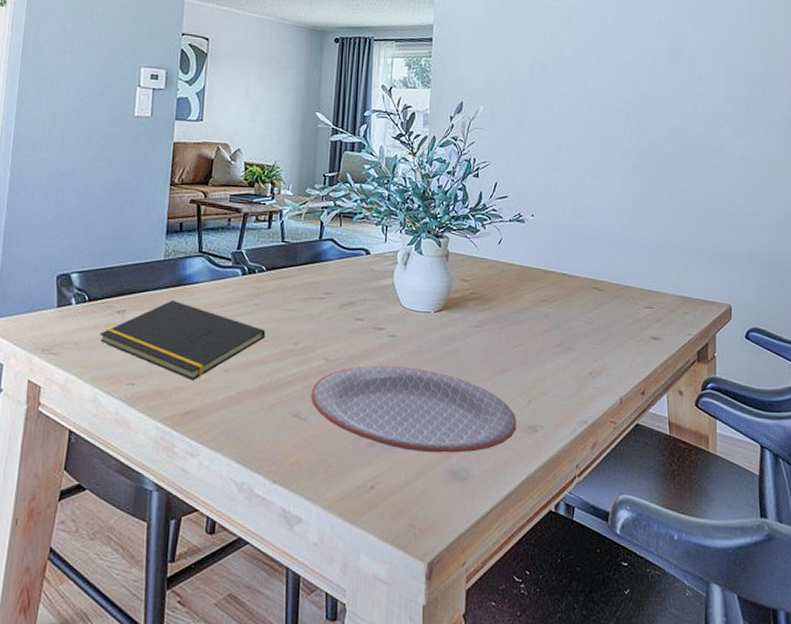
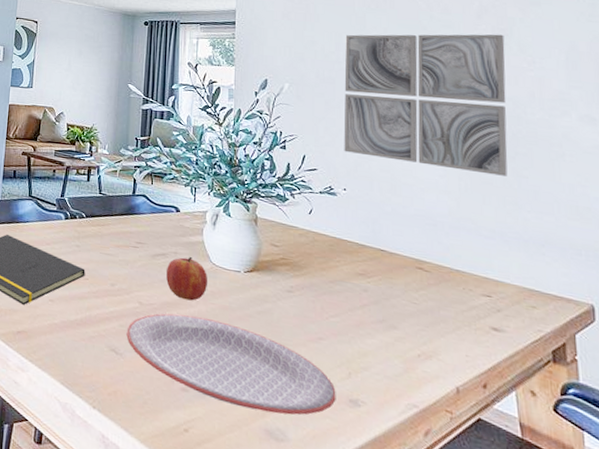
fruit: none [354,303,398,350] -> present [166,257,208,301]
wall art: none [533,50,677,191] -> present [344,34,508,176]

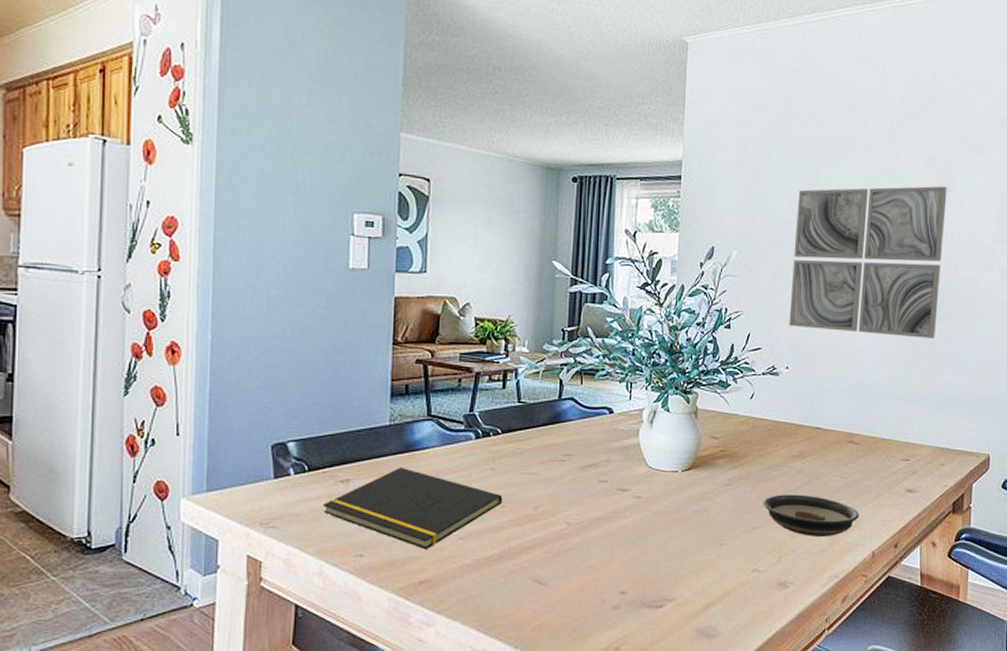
plate: present [126,313,336,415] -> none [552,527,767,613]
fruit: present [166,257,208,301] -> none [597,463,644,511]
saucer: none [327,309,437,362] -> present [763,494,859,536]

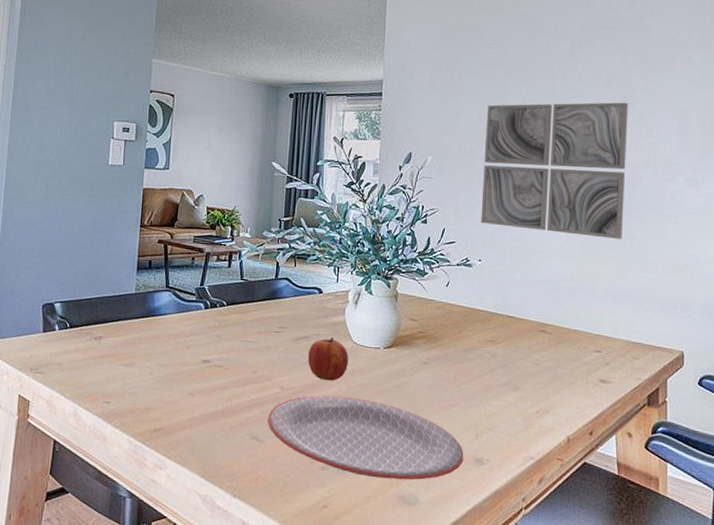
notepad: present [323,466,503,549] -> none [80,329,226,401]
plate: none [552,527,767,613] -> present [267,395,464,480]
fruit: none [597,463,644,511] -> present [308,338,349,381]
saucer: present [763,494,859,536] -> none [459,375,553,419]

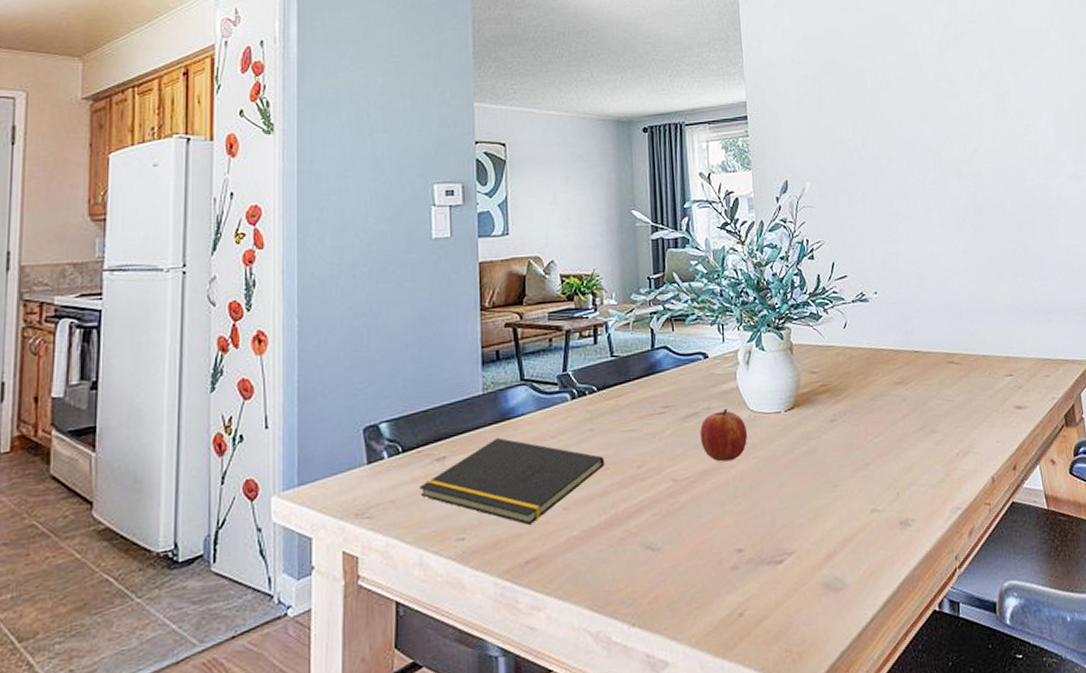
notepad: none [80,329,226,401] -> present [420,437,605,525]
plate: present [267,395,464,480] -> none [662,475,888,568]
wall art: present [481,102,628,239] -> none [861,100,1017,251]

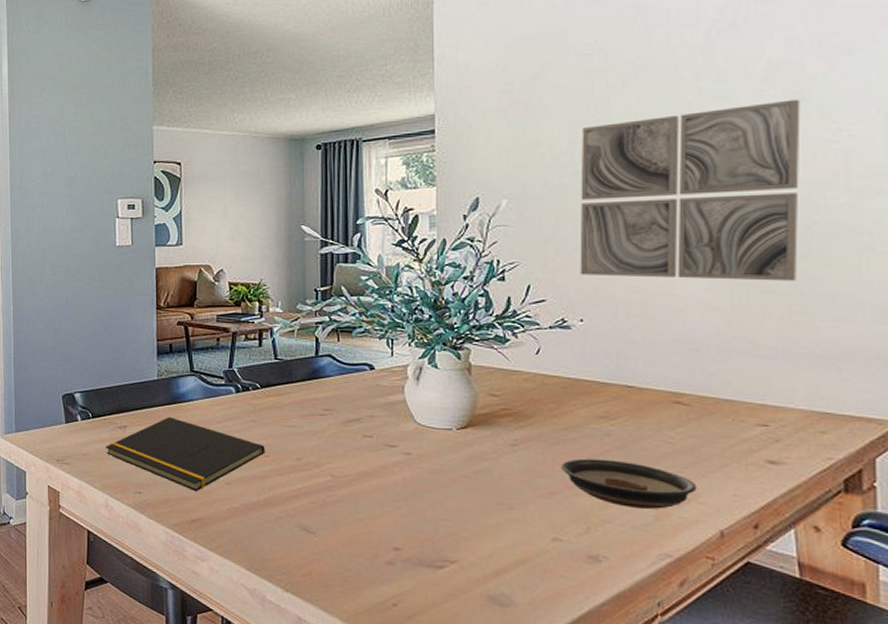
fruit: present [700,409,748,462] -> none [362,419,413,467]
wall art: none [861,100,1017,251] -> present [580,99,801,281]
saucer: none [871,423,972,468] -> present [560,458,697,509]

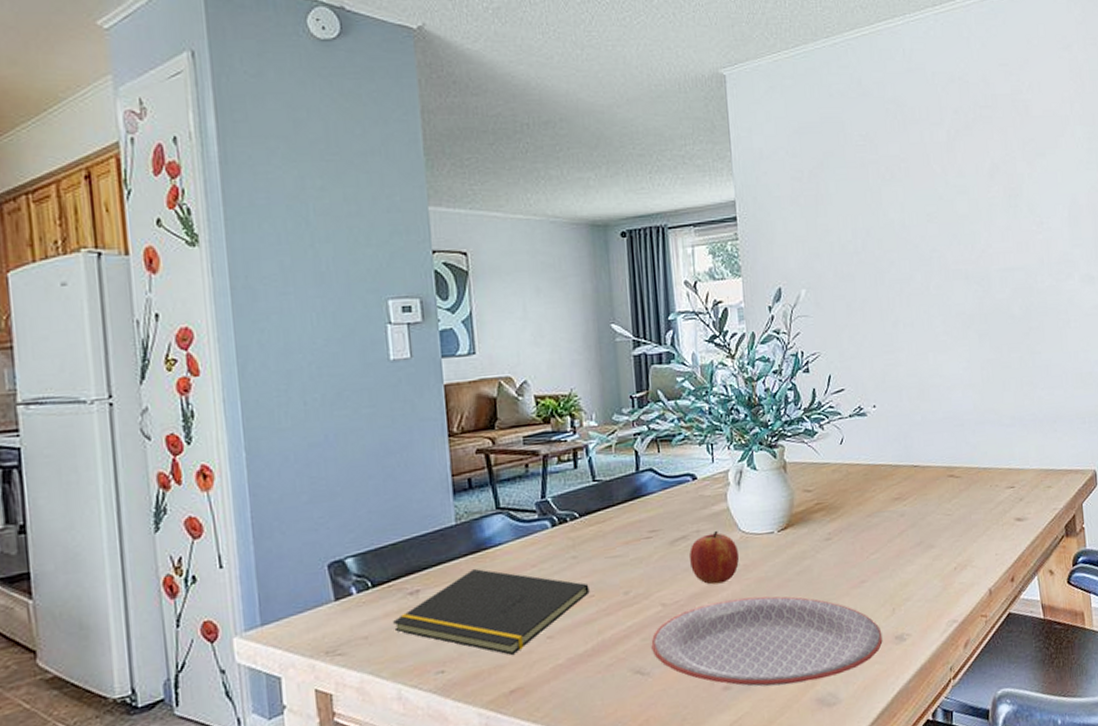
plate: none [319,483,572,579] -> present [651,596,883,687]
fruit: none [362,419,413,467] -> present [689,531,740,585]
saucer: present [560,458,697,509] -> none [867,538,970,583]
wall art: present [580,99,801,281] -> none [861,195,1023,362]

